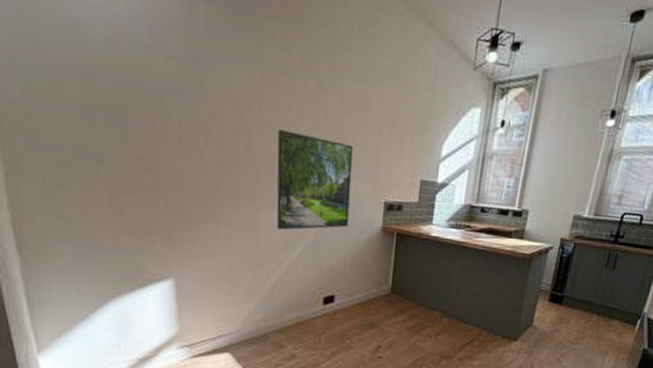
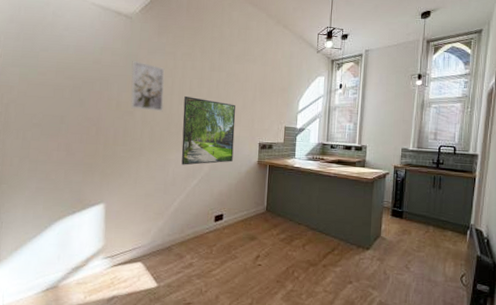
wall art: none [196,69,250,152] -> present [130,61,165,112]

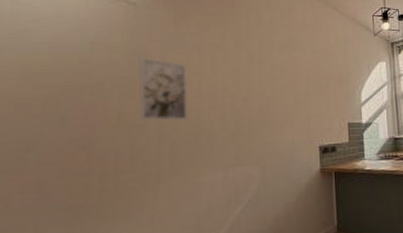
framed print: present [181,95,236,165] -> none [216,97,288,188]

